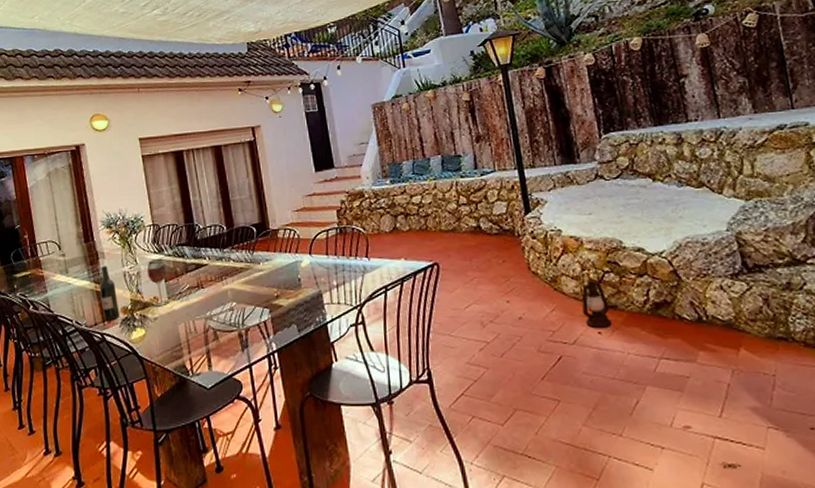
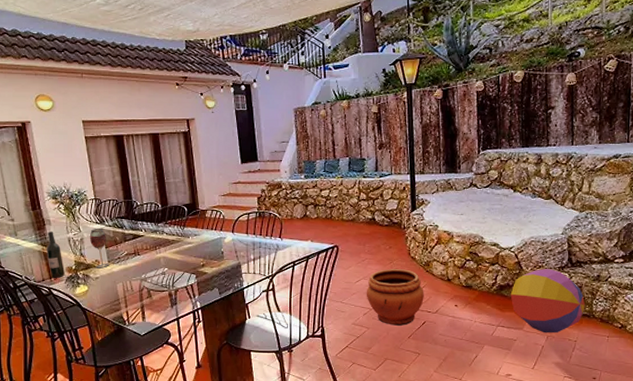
planter pot: none [479,288,556,363] -> present [366,269,424,326]
lantern: present [581,259,612,329] -> none [446,249,467,303]
beachball: none [670,277,779,366] -> present [510,269,586,333]

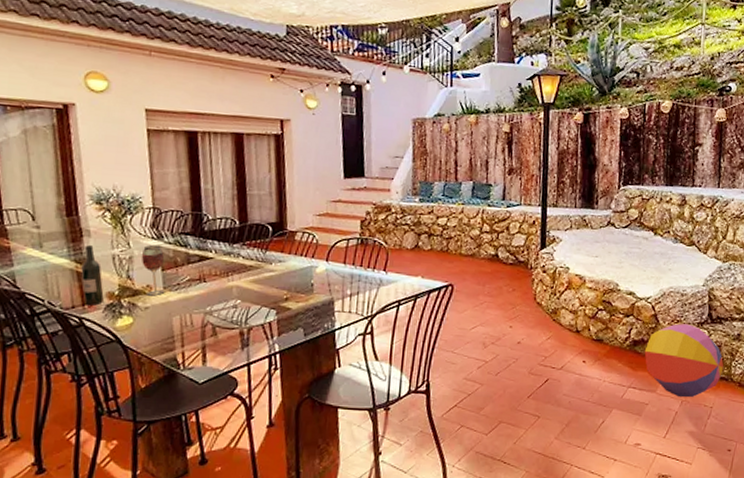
planter pot: present [366,269,424,326] -> none [482,315,549,383]

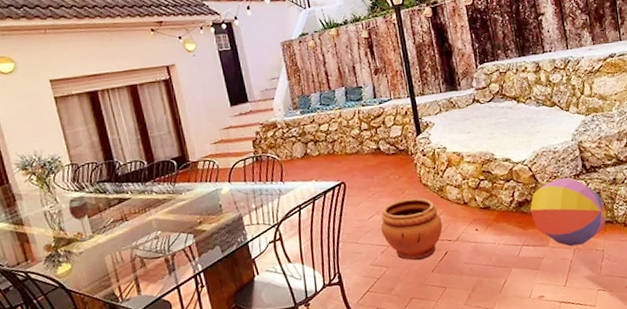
wine bottle: present [81,245,104,305] -> none [19,207,43,260]
planter pot: none [482,315,549,383] -> present [380,198,443,261]

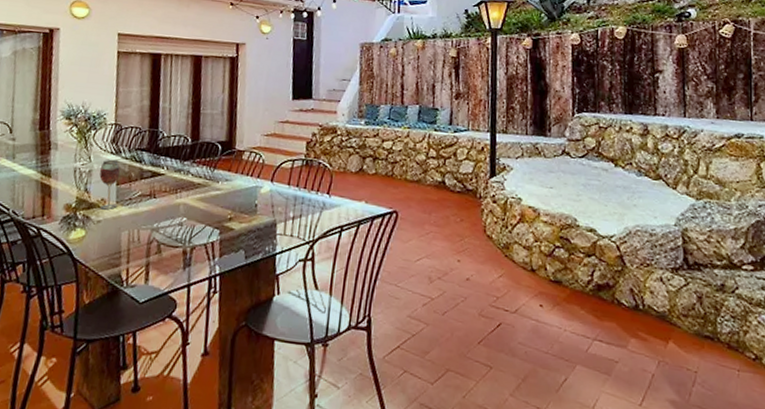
planter pot: present [380,198,443,261] -> none [427,247,501,326]
beachball: present [530,178,607,247] -> none [610,268,708,358]

